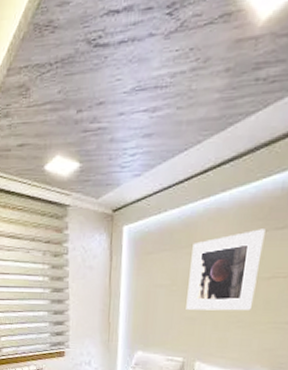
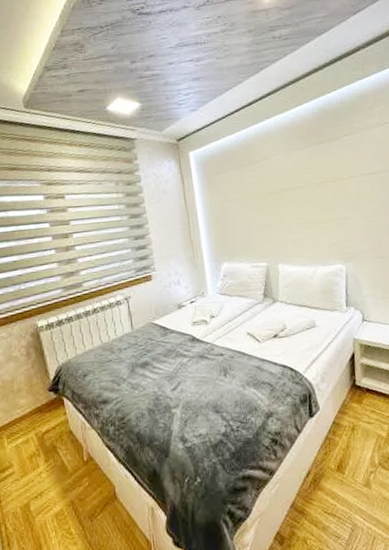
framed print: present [186,229,266,311] -> none [253,144,314,218]

